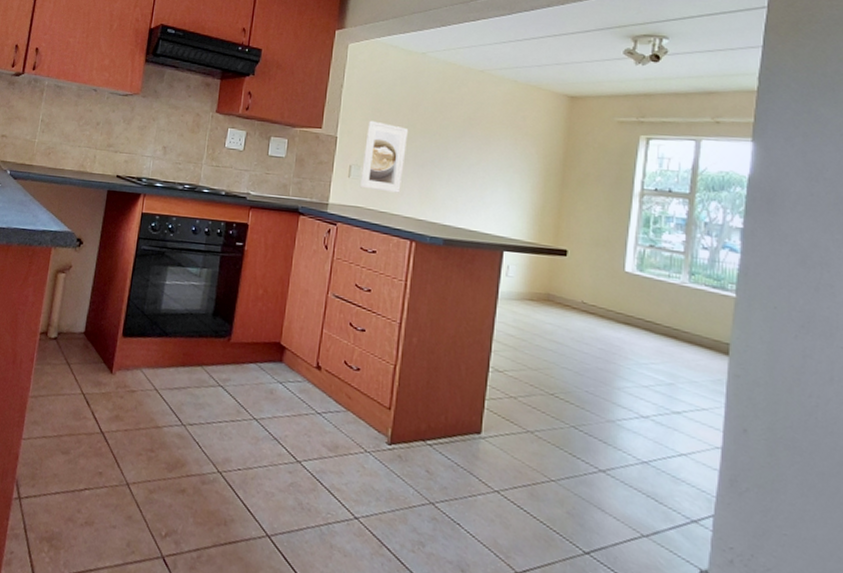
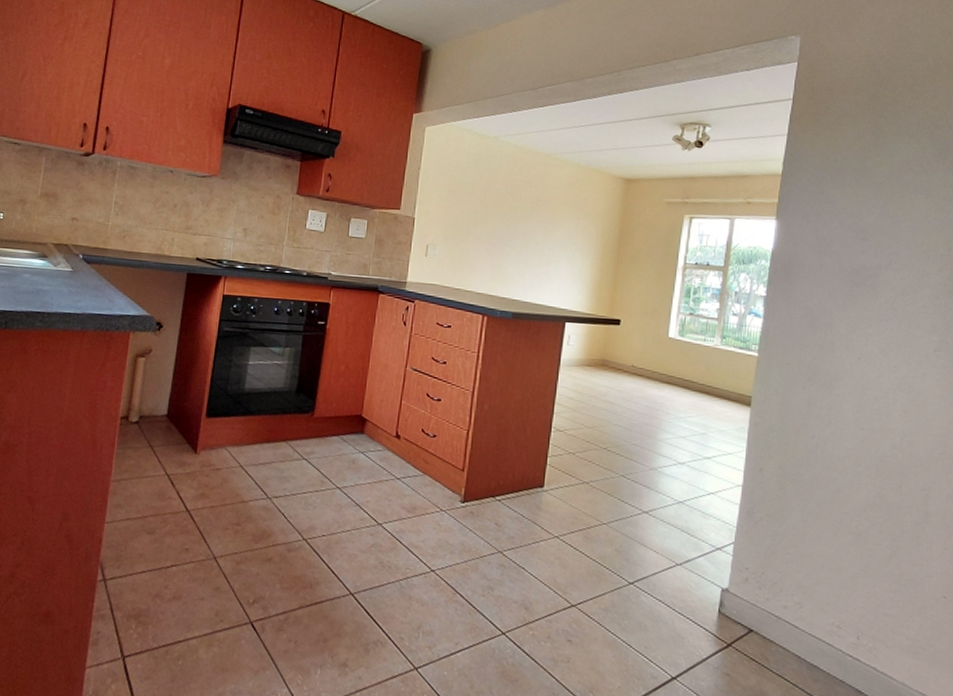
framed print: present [359,120,409,193] -> none [436,202,482,271]

